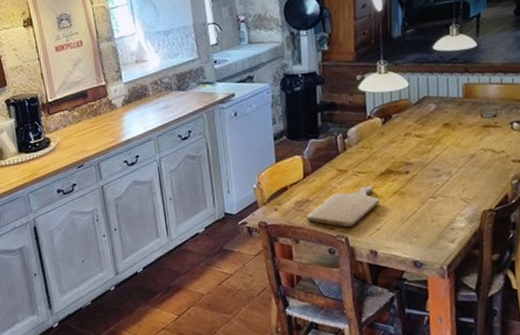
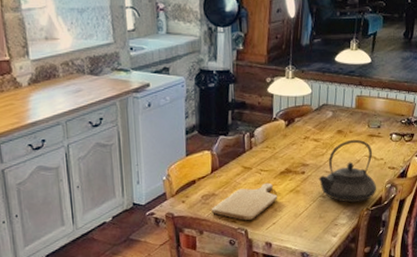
teapot: none [425,131,501,203] -> present [318,139,377,203]

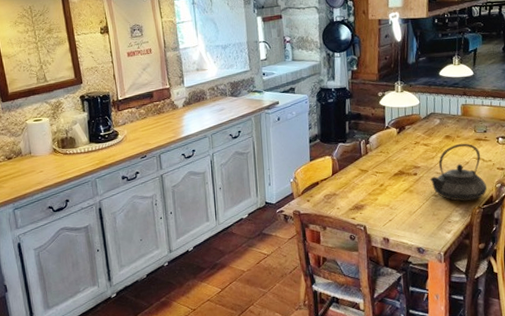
chopping board: present [211,182,278,220] -> none [333,183,393,217]

